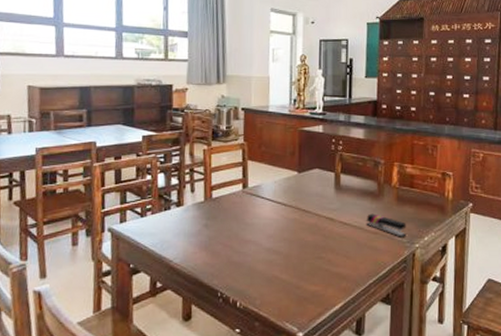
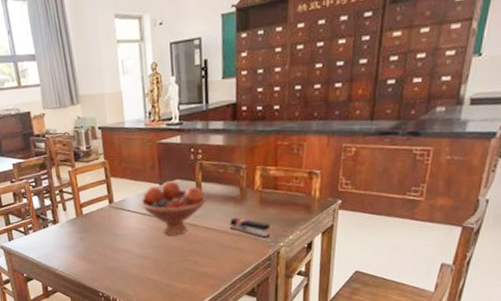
fruit bowl: none [276,170,344,229] -> present [140,181,206,236]

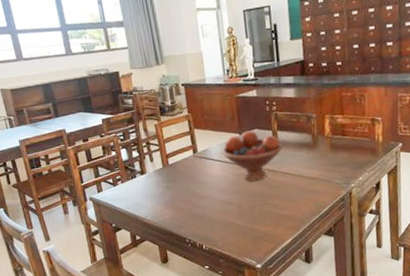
stapler: present [229,217,271,238] -> none [304,162,343,180]

